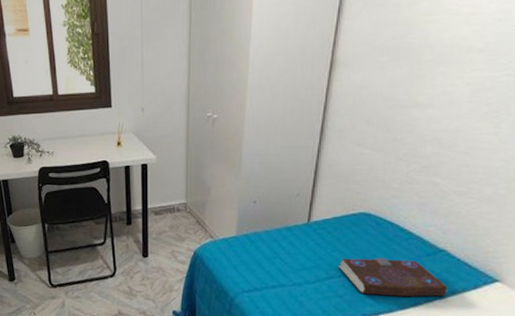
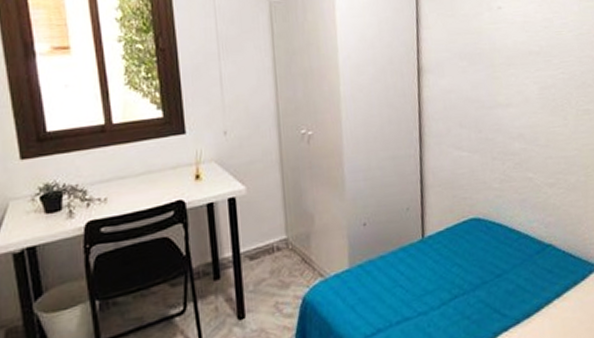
book: present [339,258,448,297] -> none [460,261,562,310]

